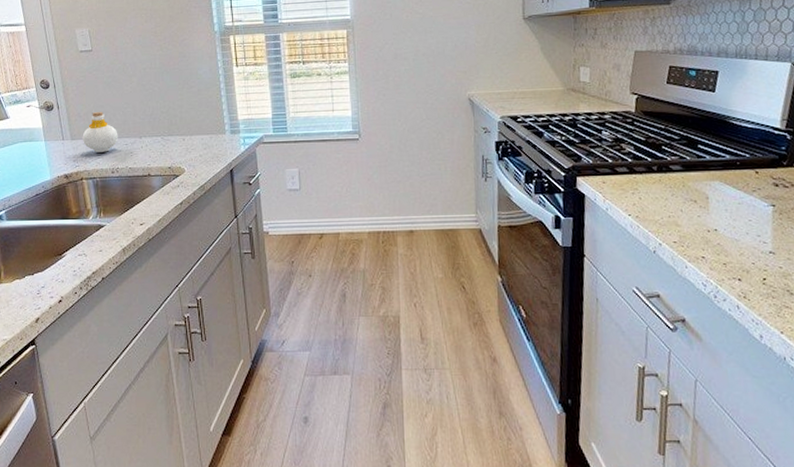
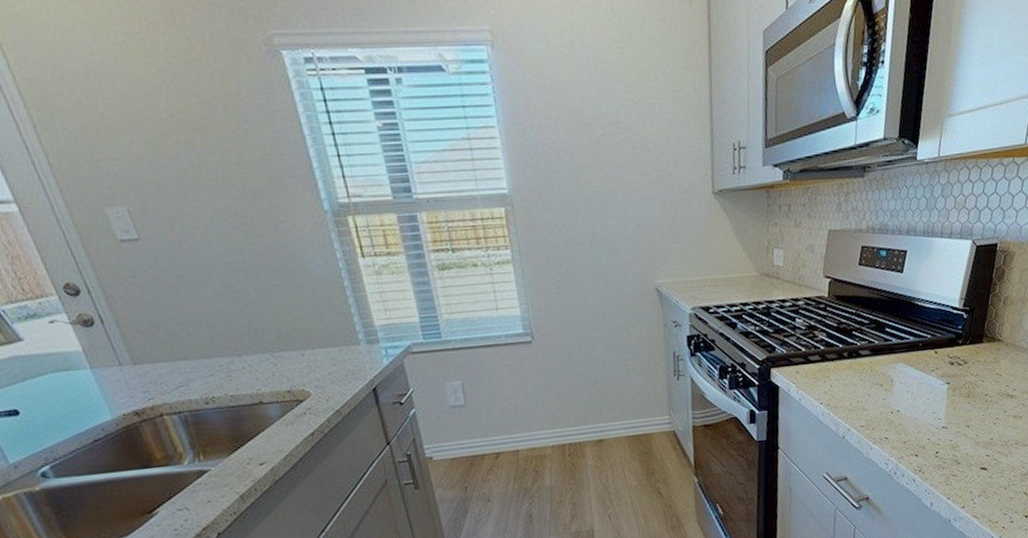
bottle: present [82,111,118,153] -> none [149,323,207,380]

